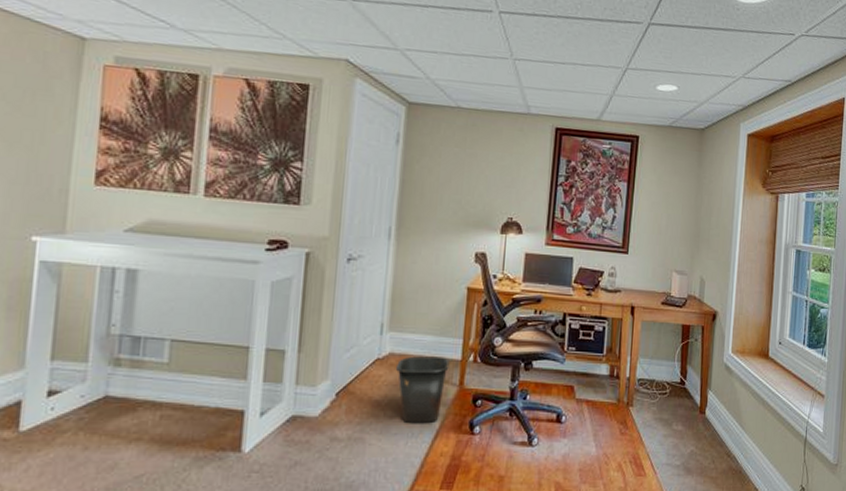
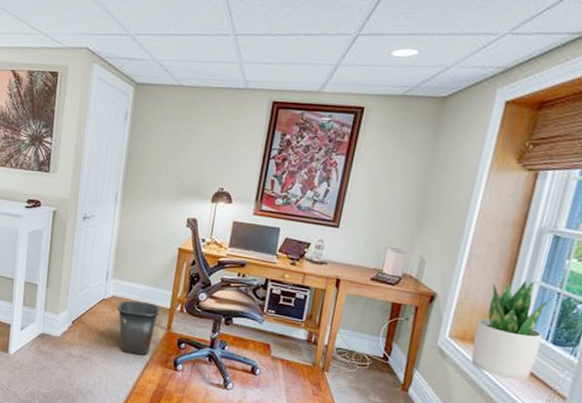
planter: none [751,292,802,386] -> present [471,281,552,381]

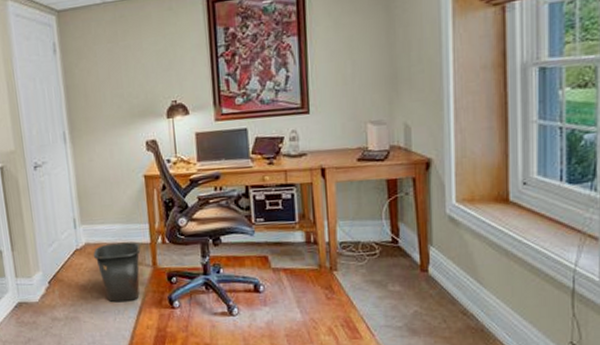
planter: present [471,281,552,381] -> none [482,122,555,233]

